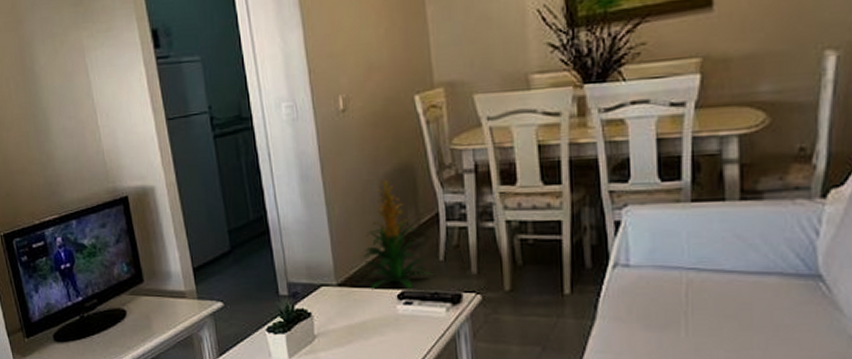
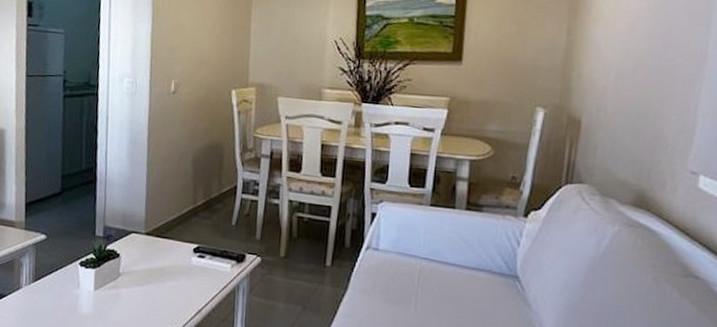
indoor plant: present [362,178,433,291] -> none [170,152,225,245]

